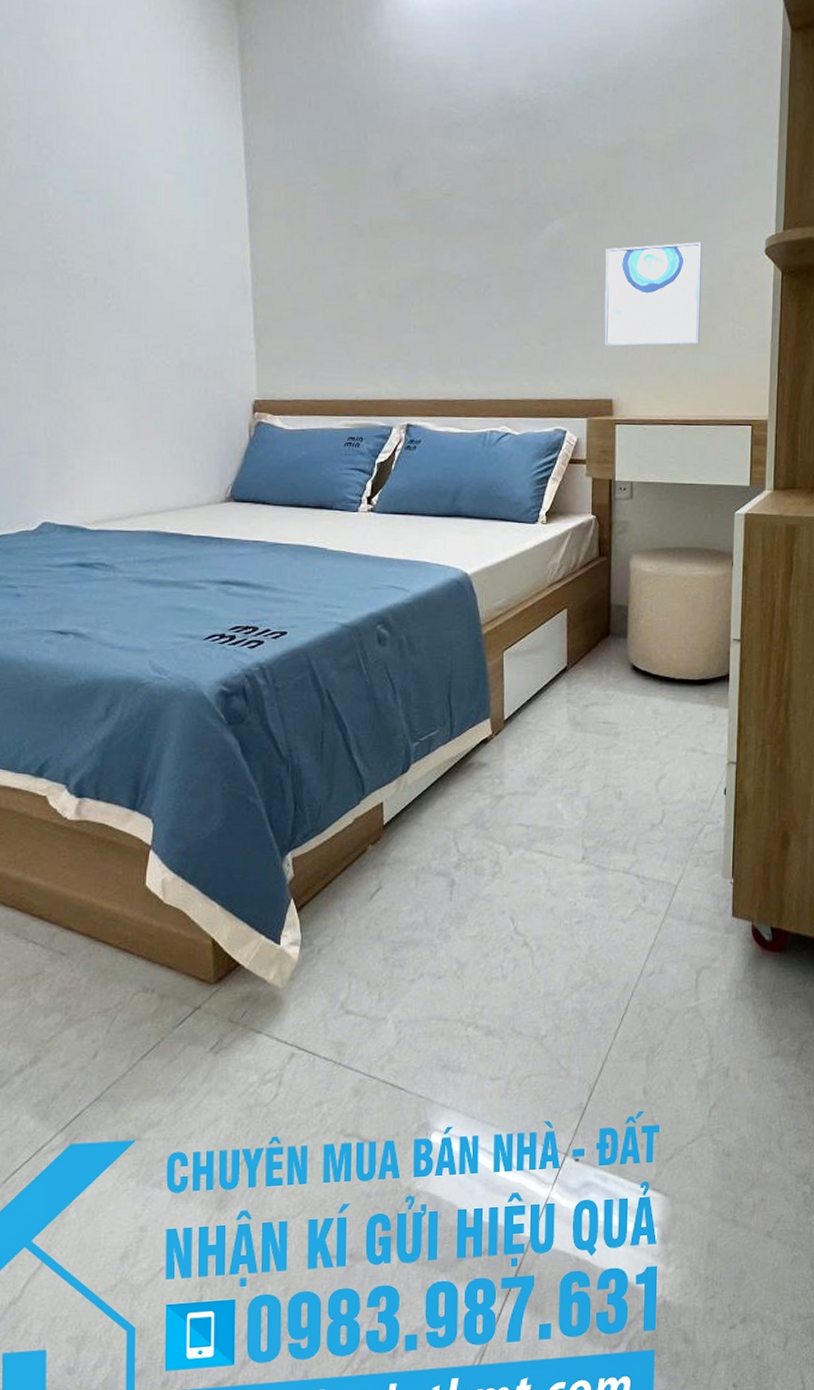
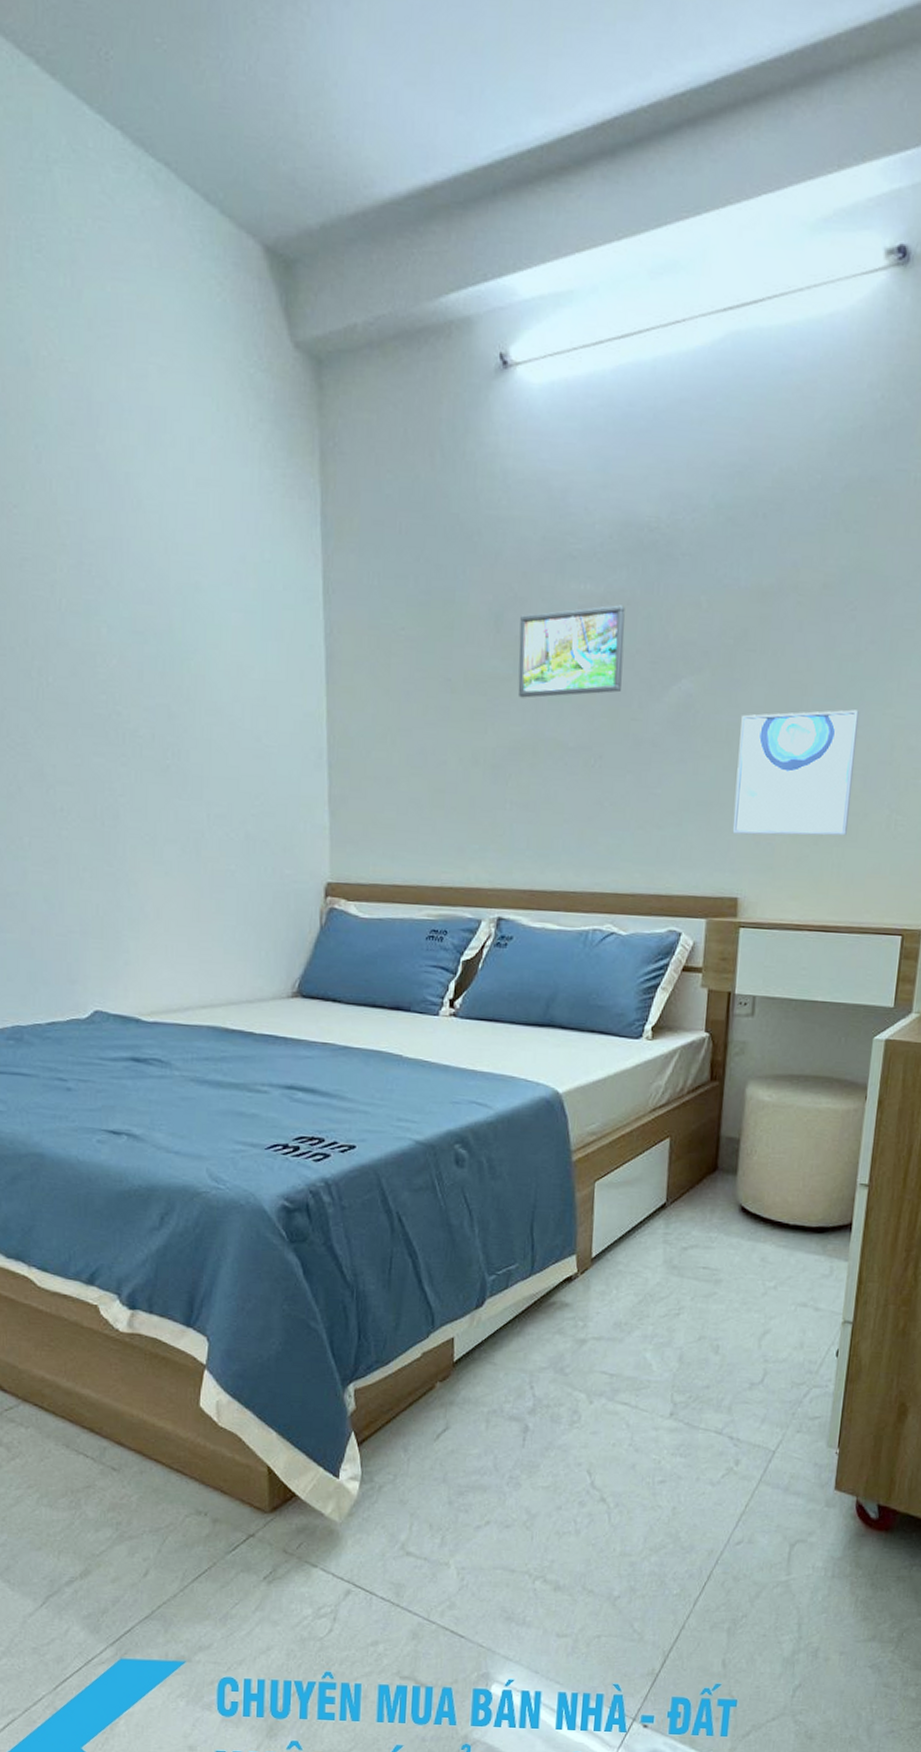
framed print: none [415,162,504,239] -> present [518,605,625,698]

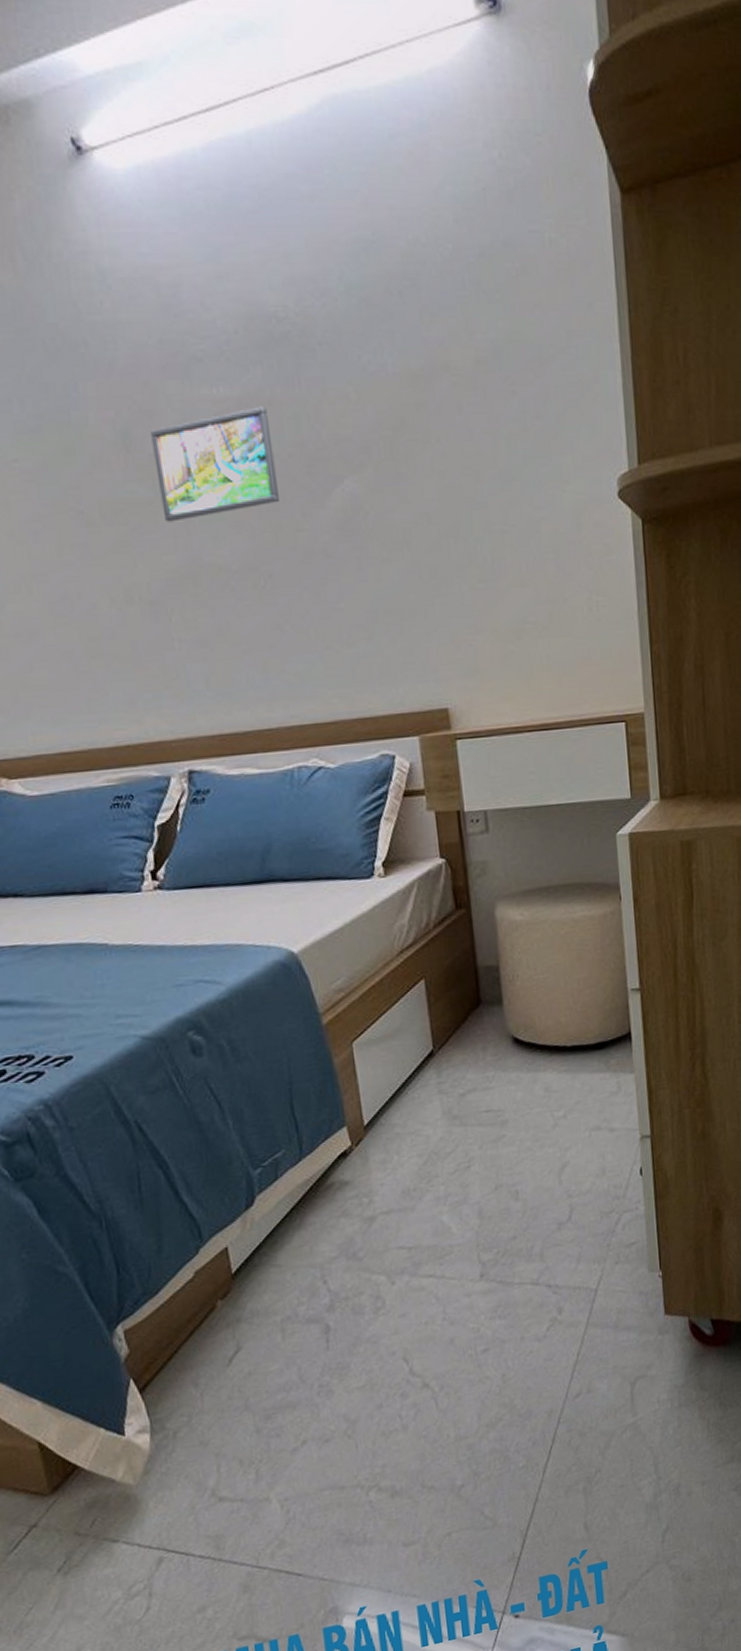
wall art: present [732,709,860,836] -> none [416,490,550,640]

